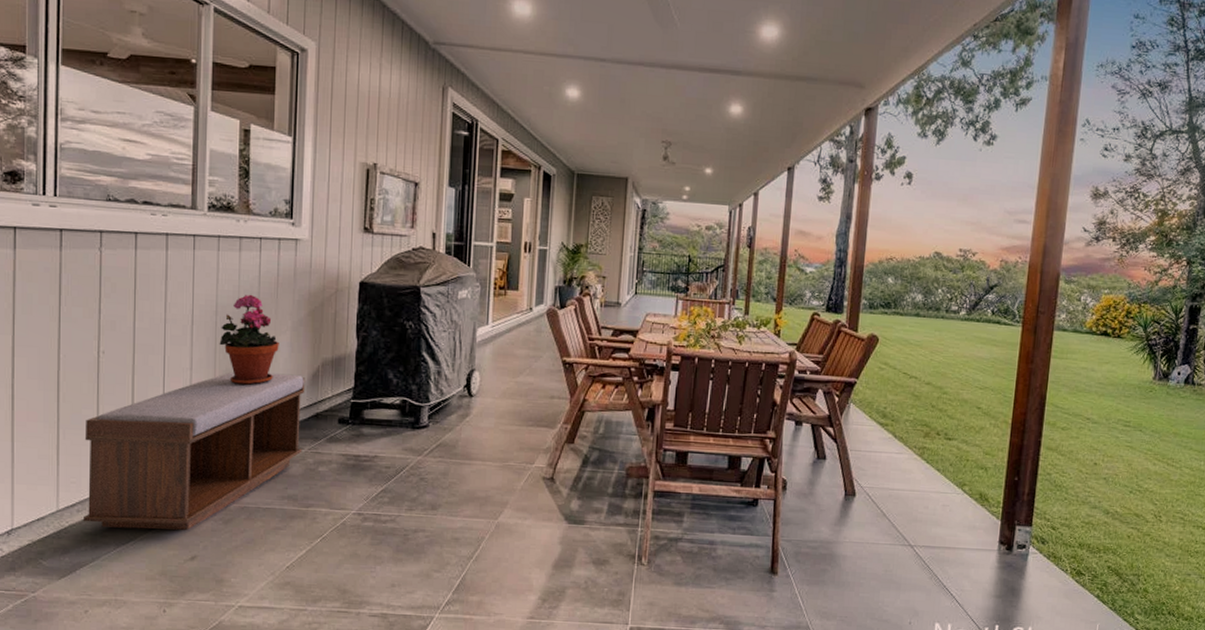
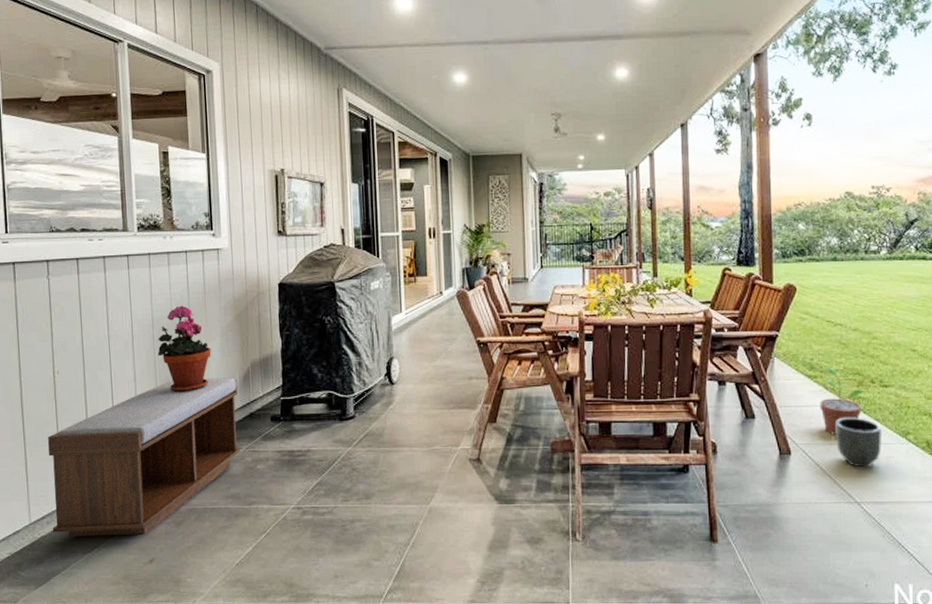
potted plant: none [887,416,930,481] -> present [819,367,864,435]
planter: none [898,465,941,514] -> present [835,417,882,468]

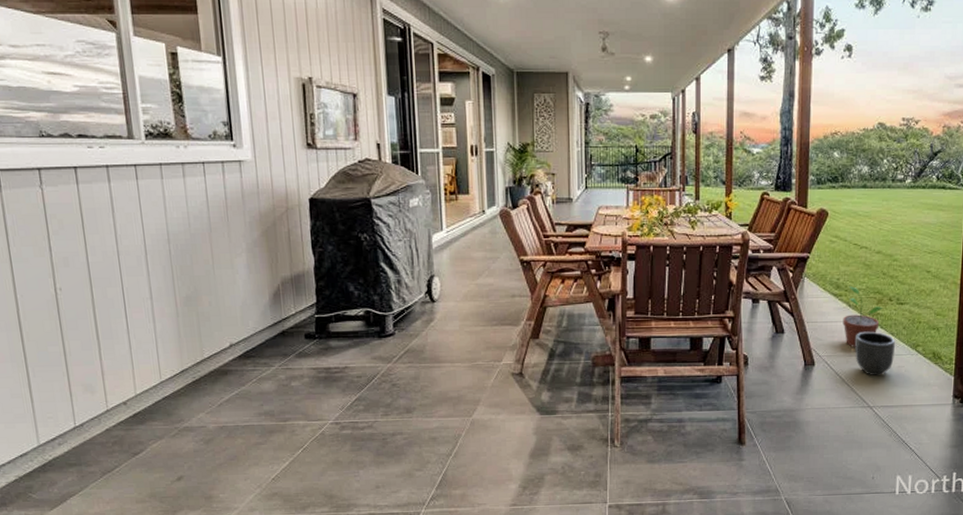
bench: present [48,377,241,536] -> none [53,295,273,457]
potted plant: present [157,305,211,393] -> none [175,219,237,310]

